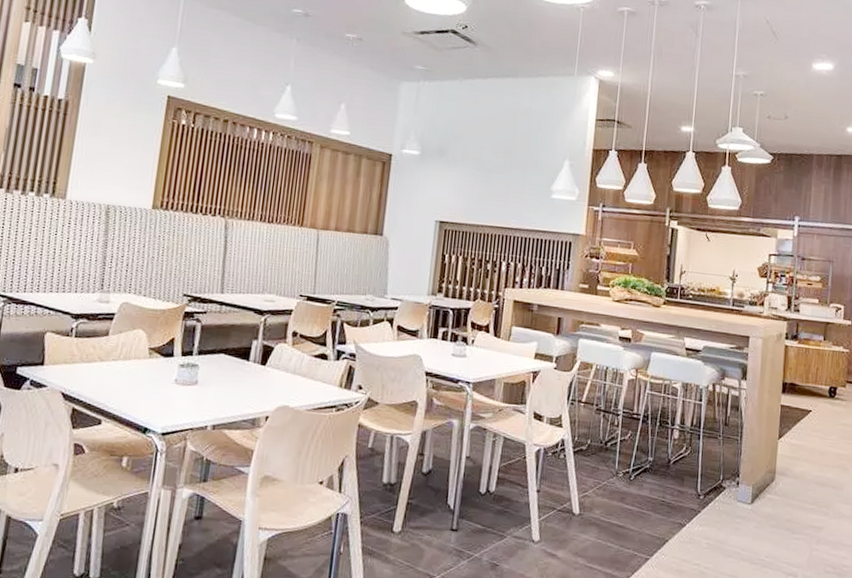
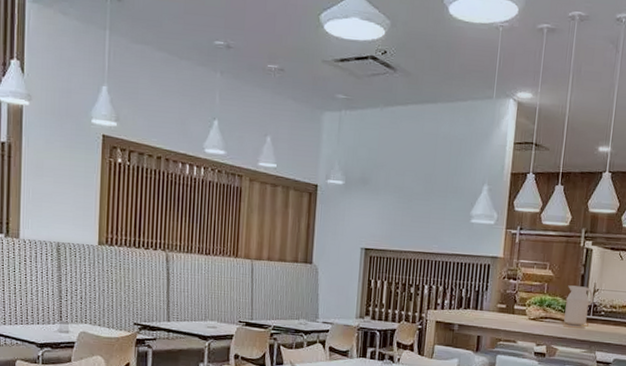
water jug: none [648,266,681,313] -> present [562,285,594,329]

